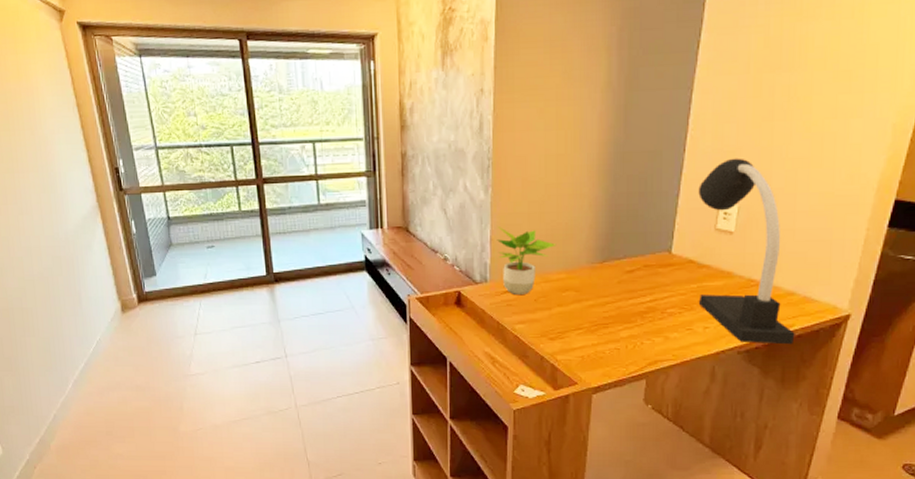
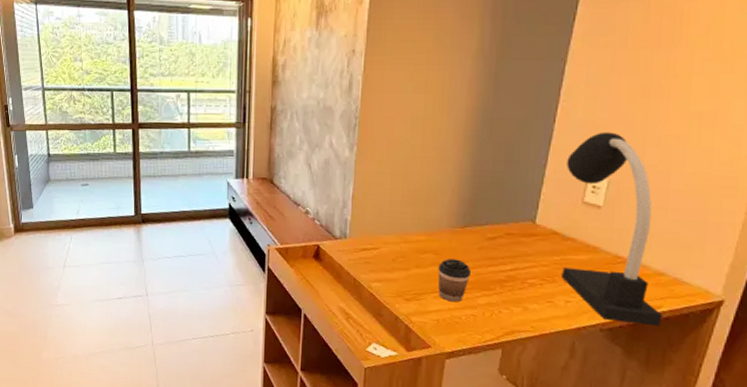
potted plant: present [497,227,557,294] -> none [359,185,418,253]
coffee cup: none [580,295,613,337] -> present [437,259,472,302]

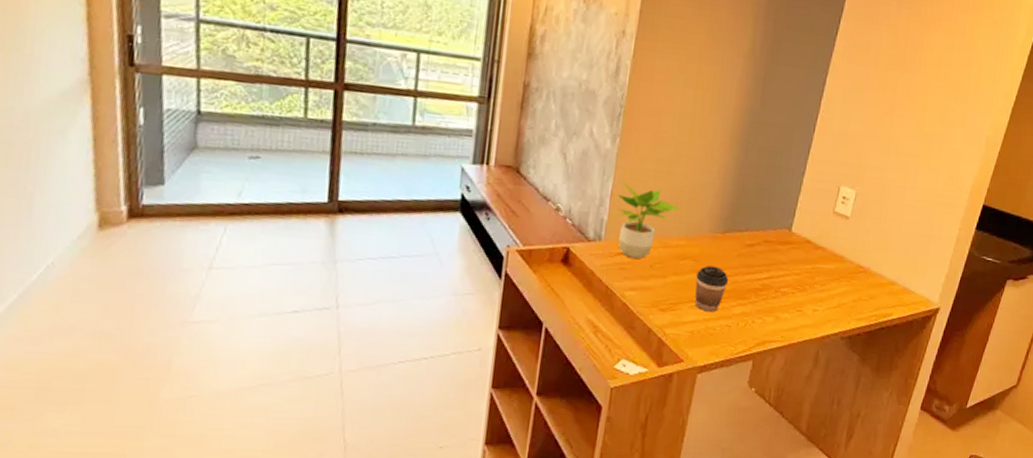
potted plant: none [359,185,418,253] -> present [617,181,681,259]
desk lamp: present [562,131,663,327] -> none [811,145,893,334]

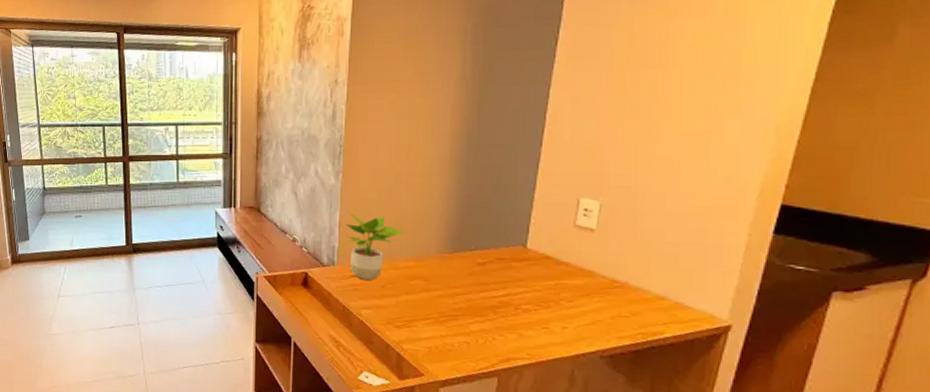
coffee cup: present [694,266,729,312] -> none [428,285,463,329]

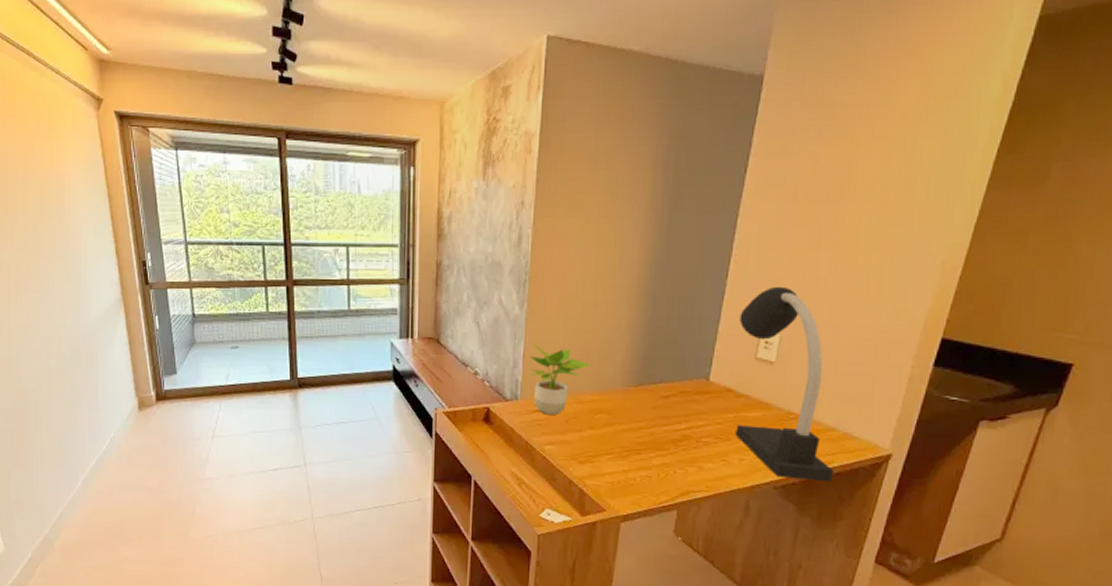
desk lamp: none [556,154,666,353] -> present [736,286,834,482]

